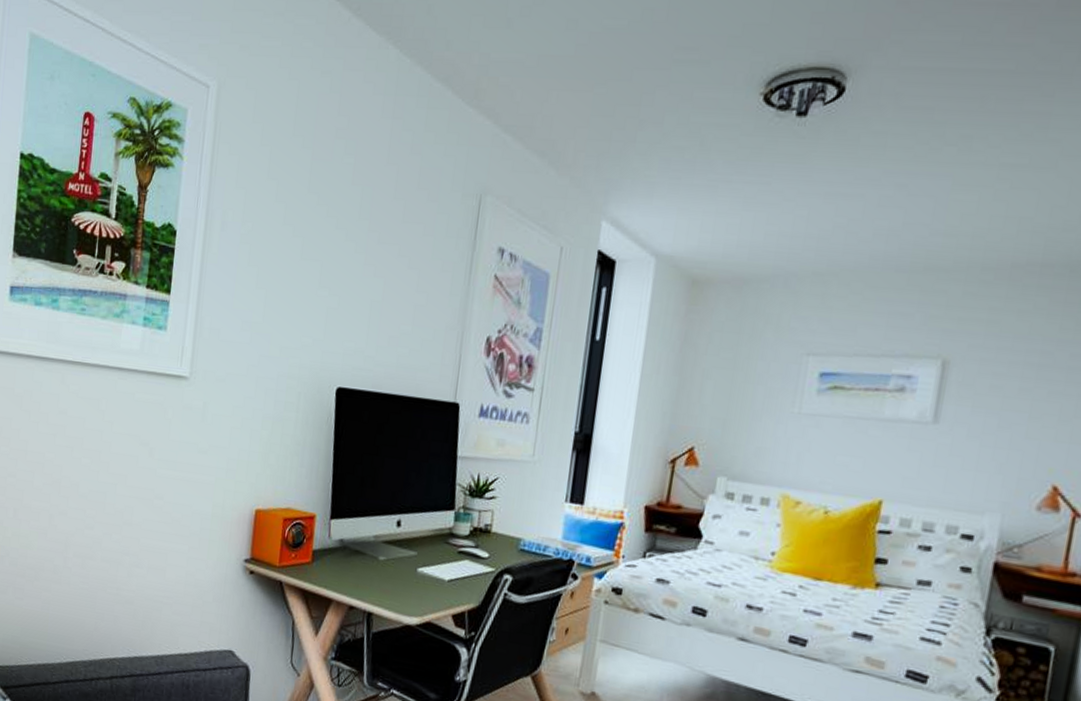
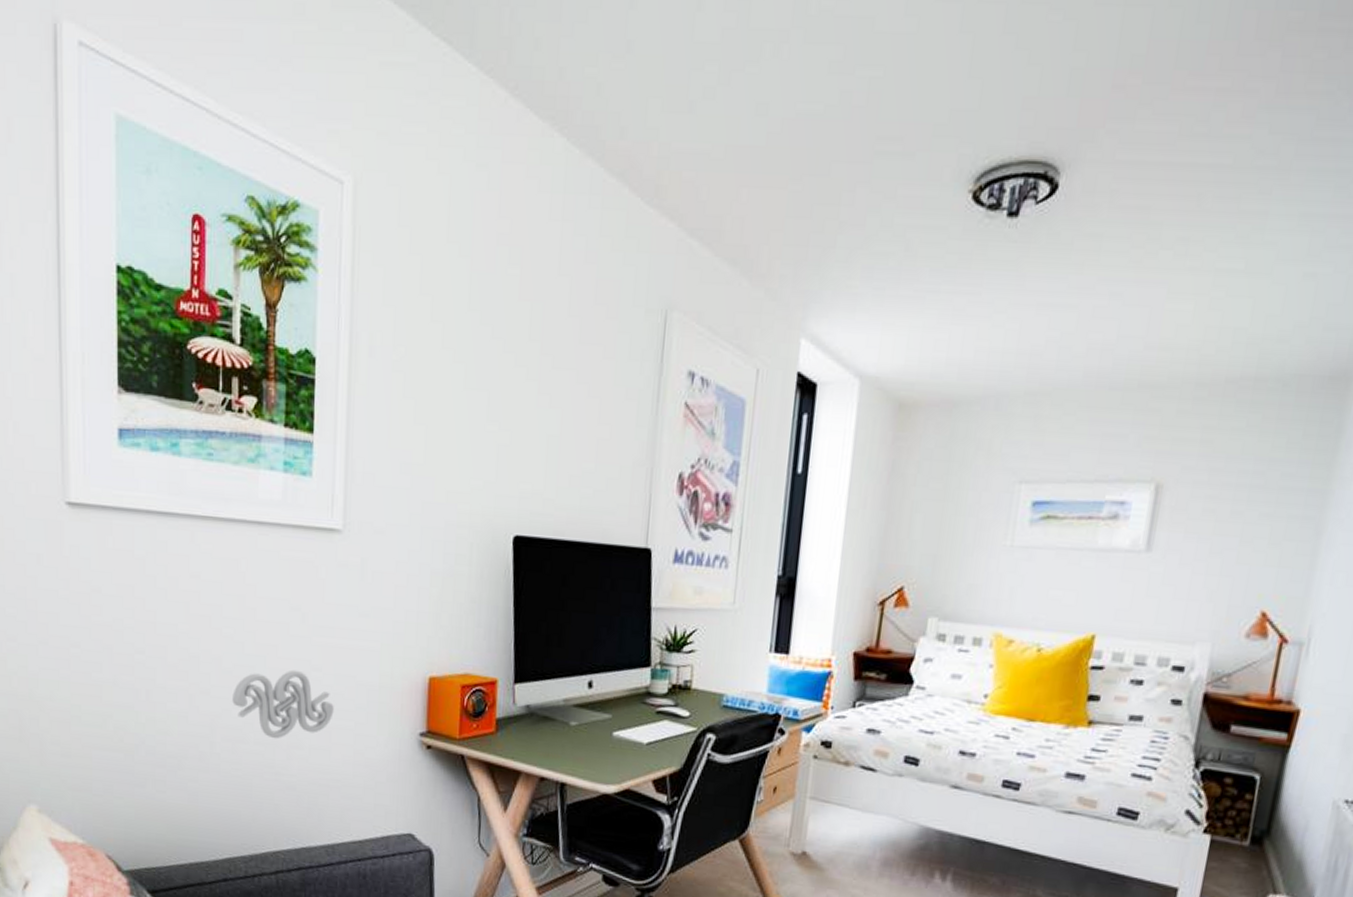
decorative ornament: none [85,497,172,558] -> present [232,669,334,739]

